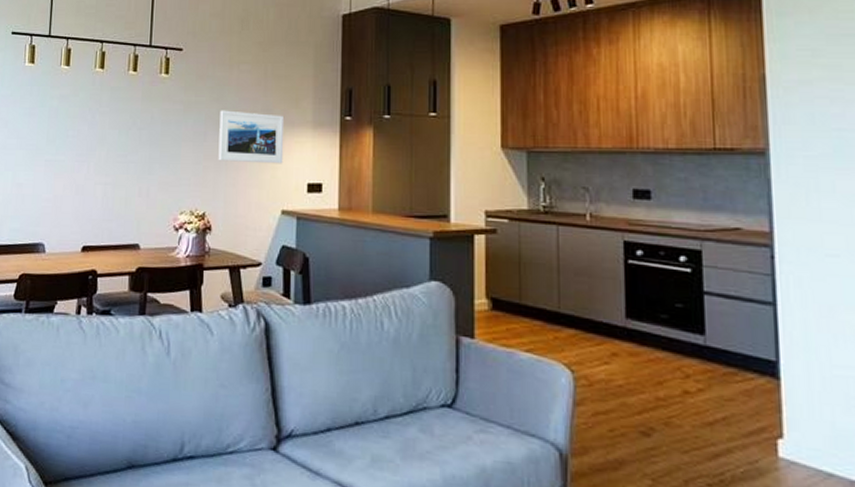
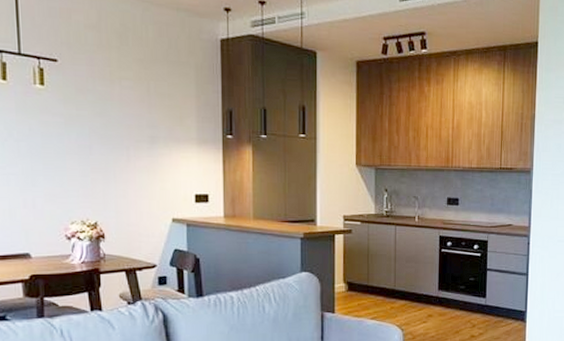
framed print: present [218,110,285,164] -> none [104,125,171,177]

